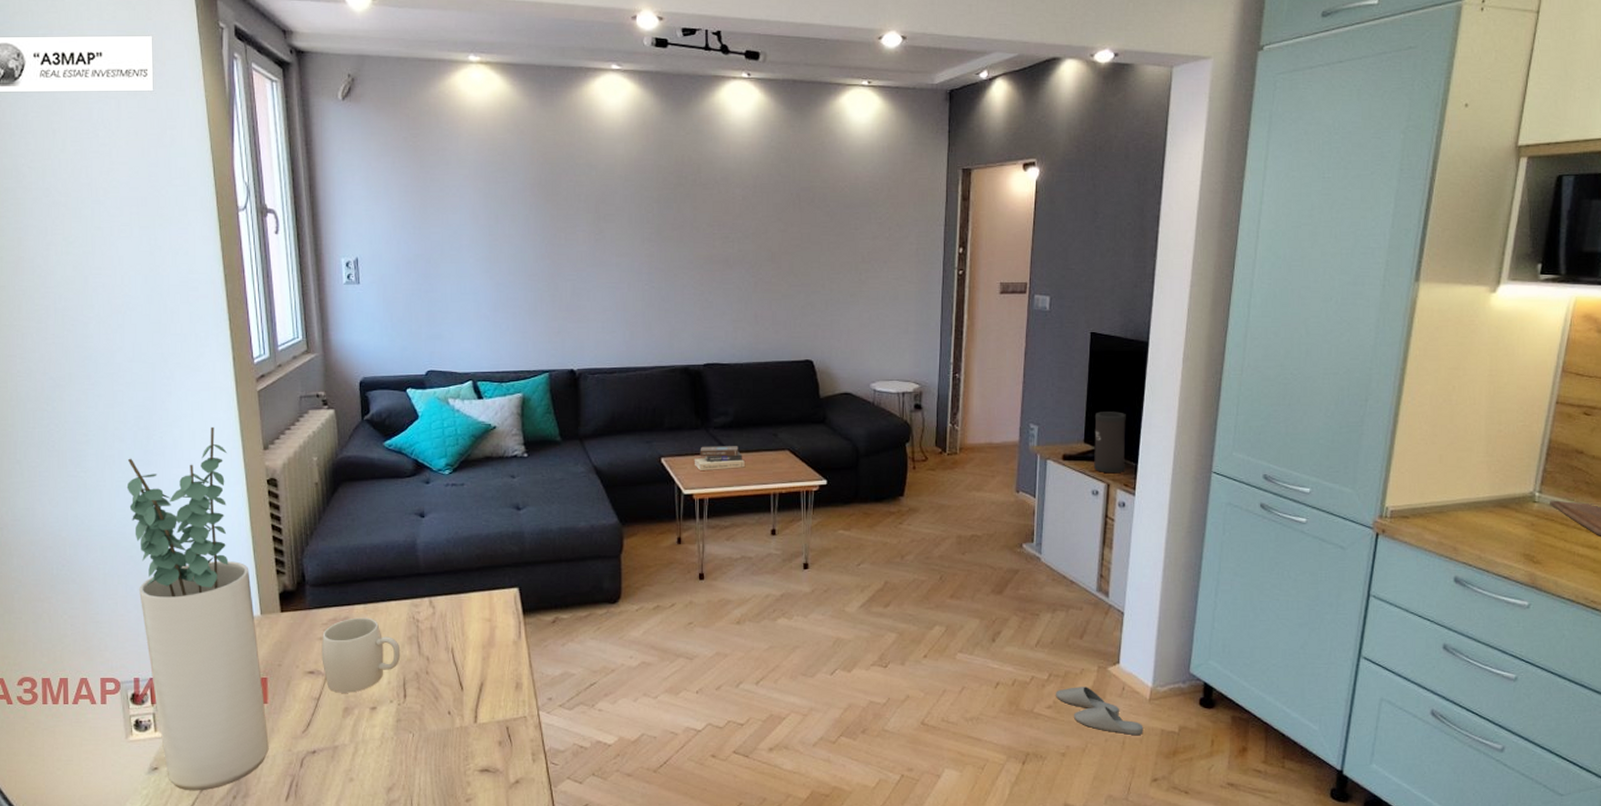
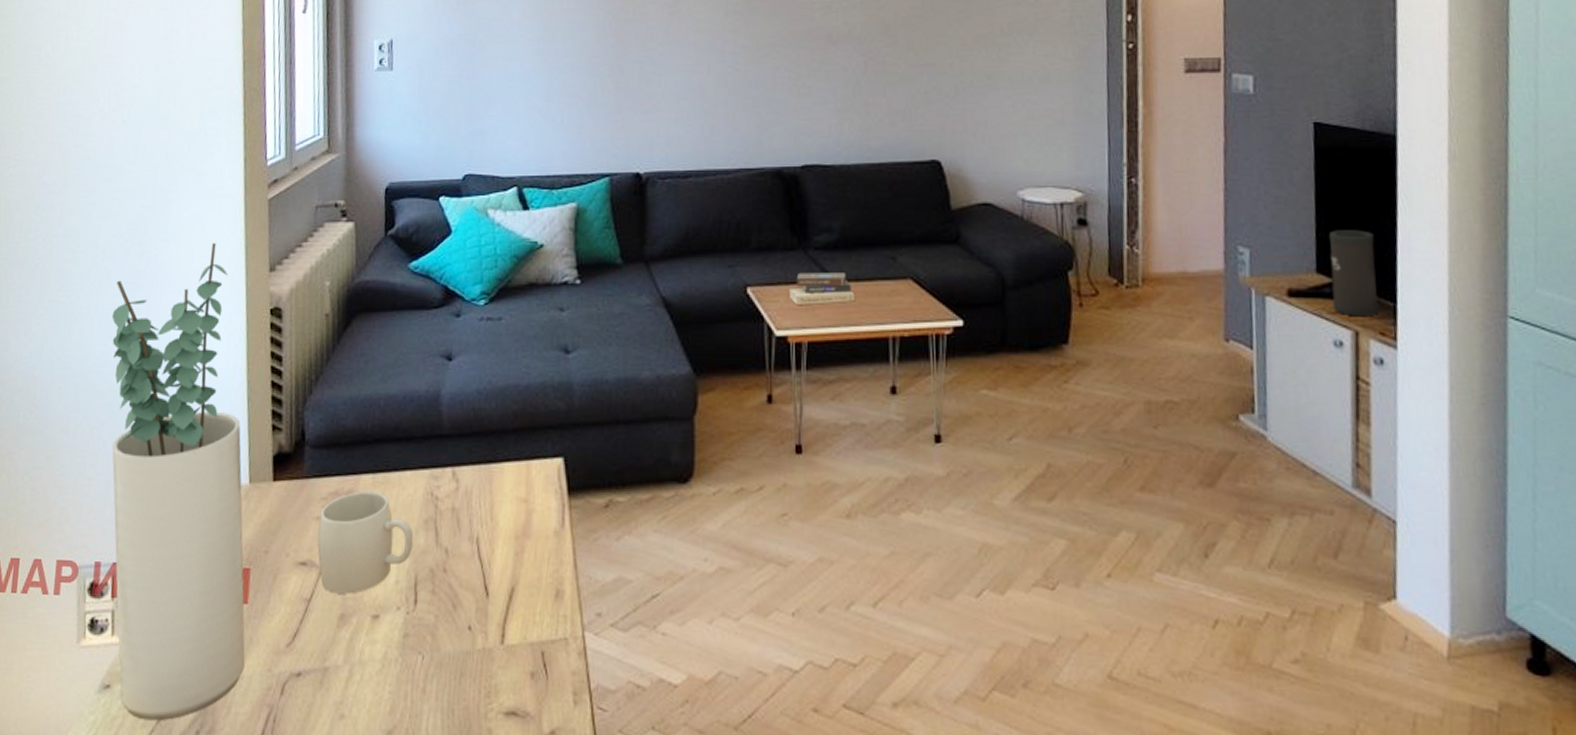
slippers: present [1056,687,1143,736] -> none [1304,632,1443,714]

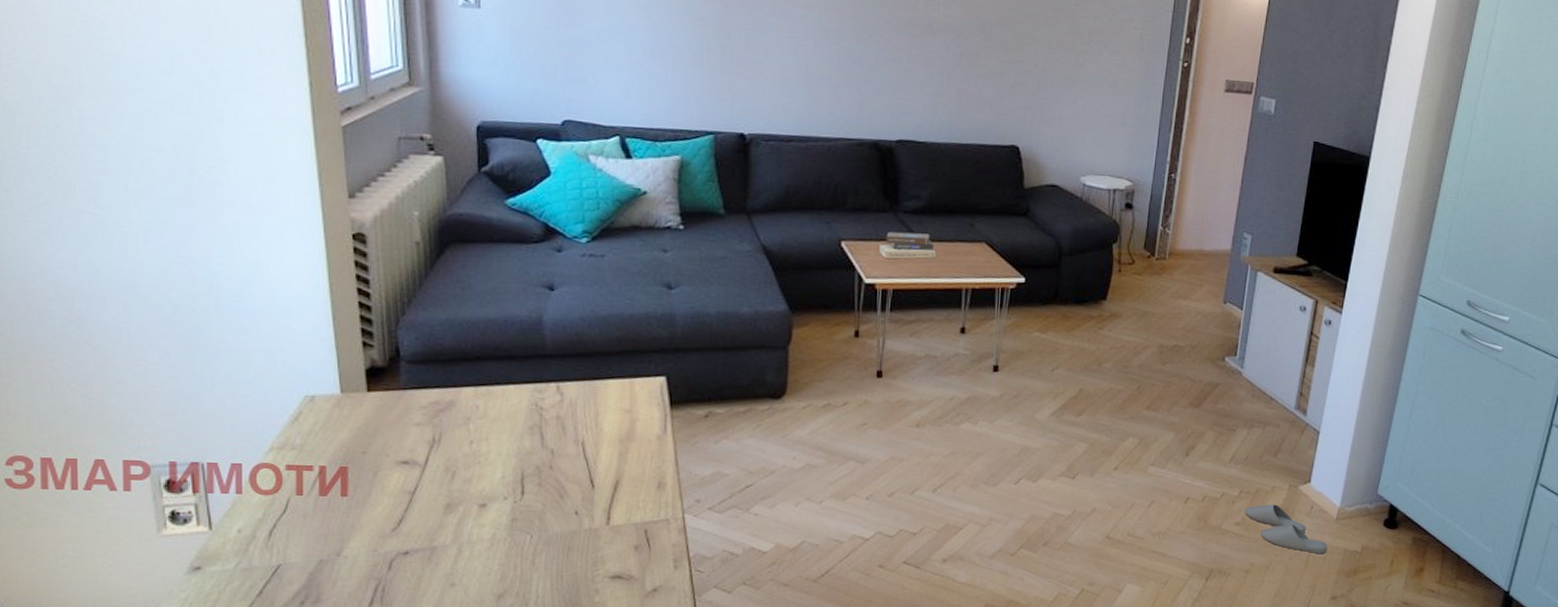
vase: present [111,242,246,721] -> none [160,165,348,595]
mug: present [317,491,414,594] -> none [419,401,519,487]
slippers: none [1304,632,1443,714] -> present [1245,504,1328,555]
speaker: present [1329,230,1379,317] -> none [1304,225,1341,290]

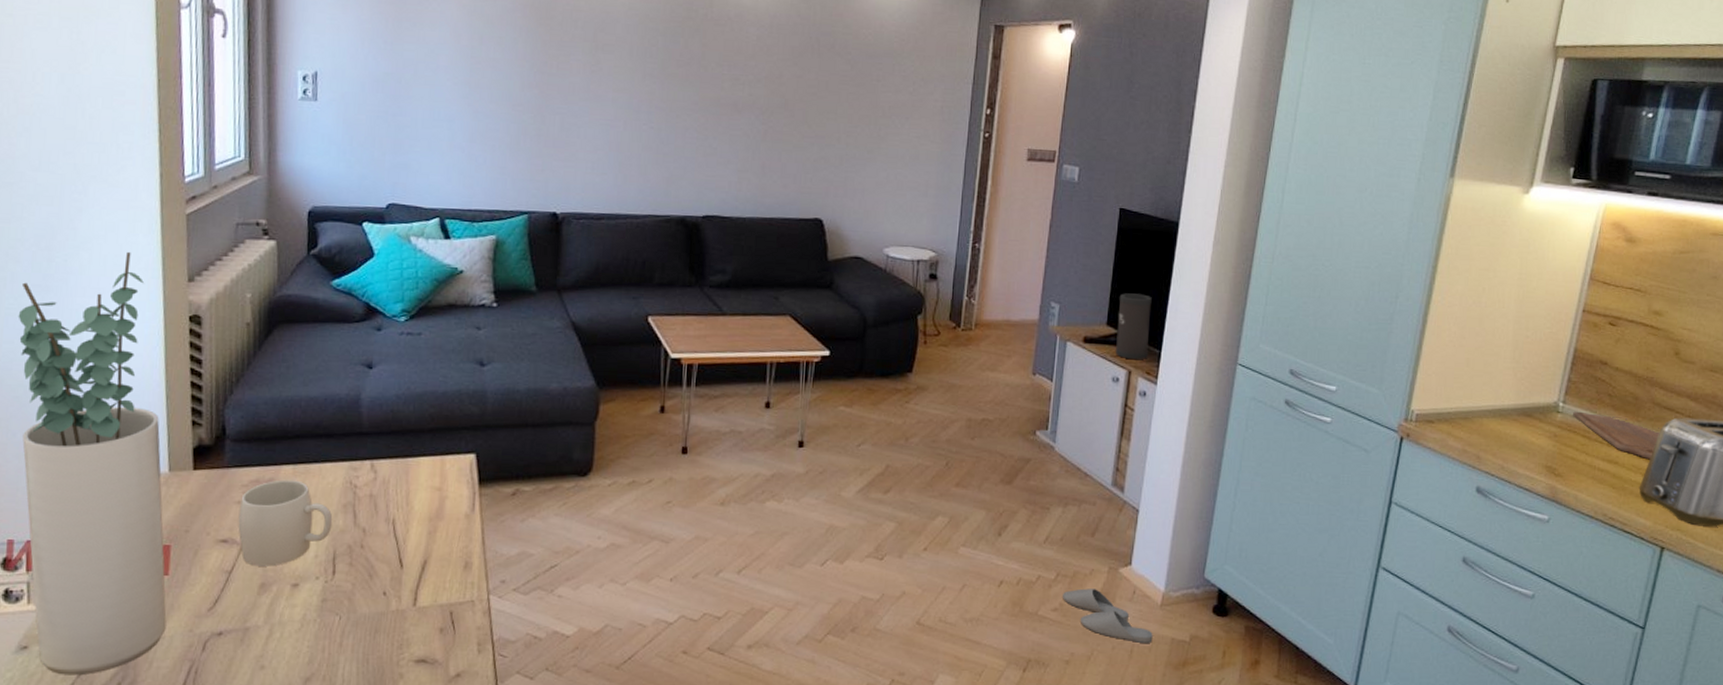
vase: none [160,165,348,595] -> present [18,251,167,676]
mug: none [419,401,519,487] -> present [238,479,333,567]
books: present [878,231,936,260] -> none [684,306,741,334]
speaker: none [1304,225,1341,290] -> present [1116,293,1152,360]

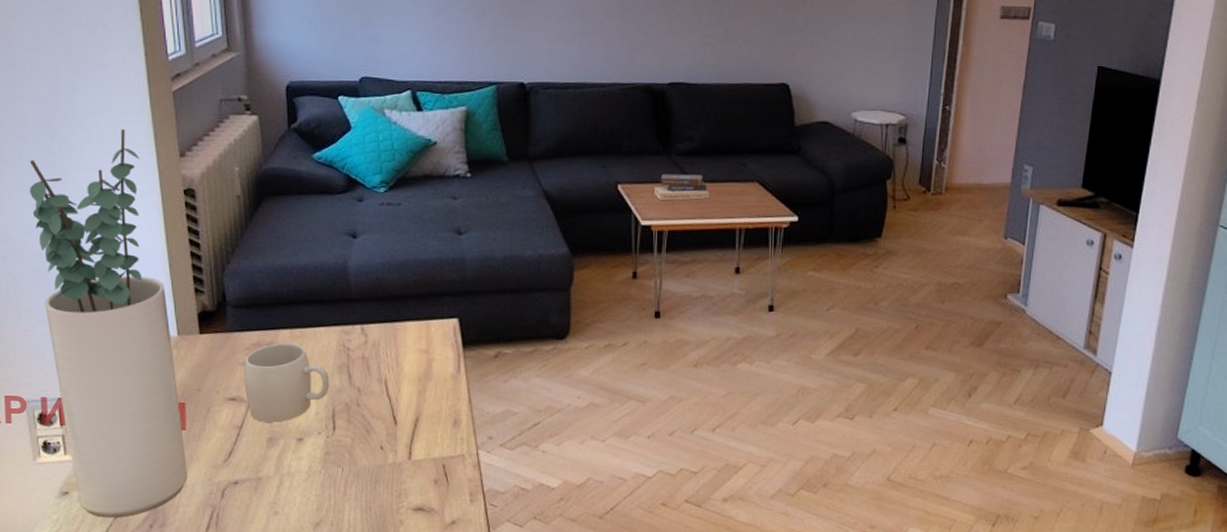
books: none [684,306,741,334] -> present [653,173,709,201]
slippers: present [1063,588,1153,644] -> none [1033,448,1124,502]
speaker: present [1116,293,1152,360] -> none [1091,154,1130,223]

